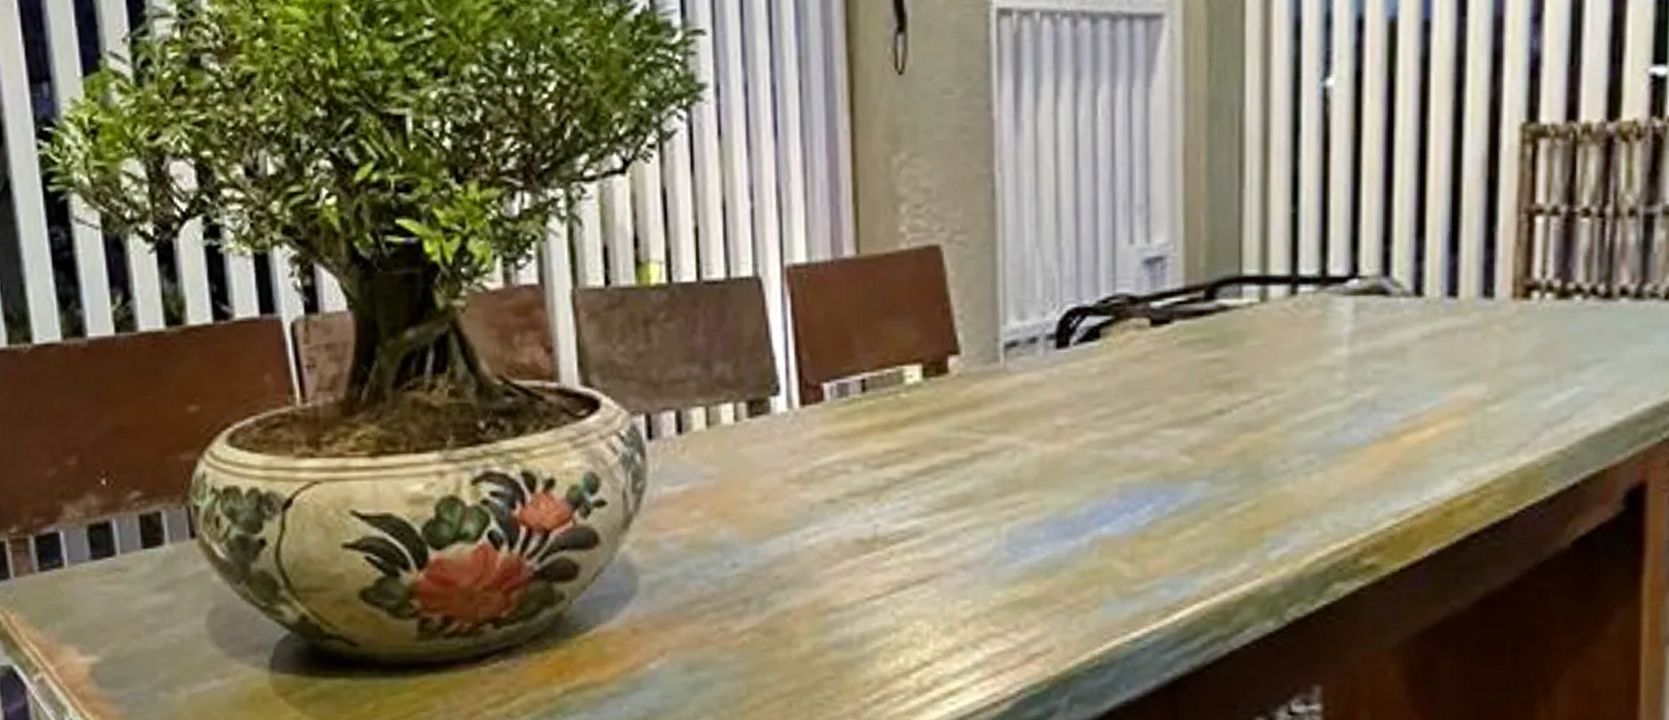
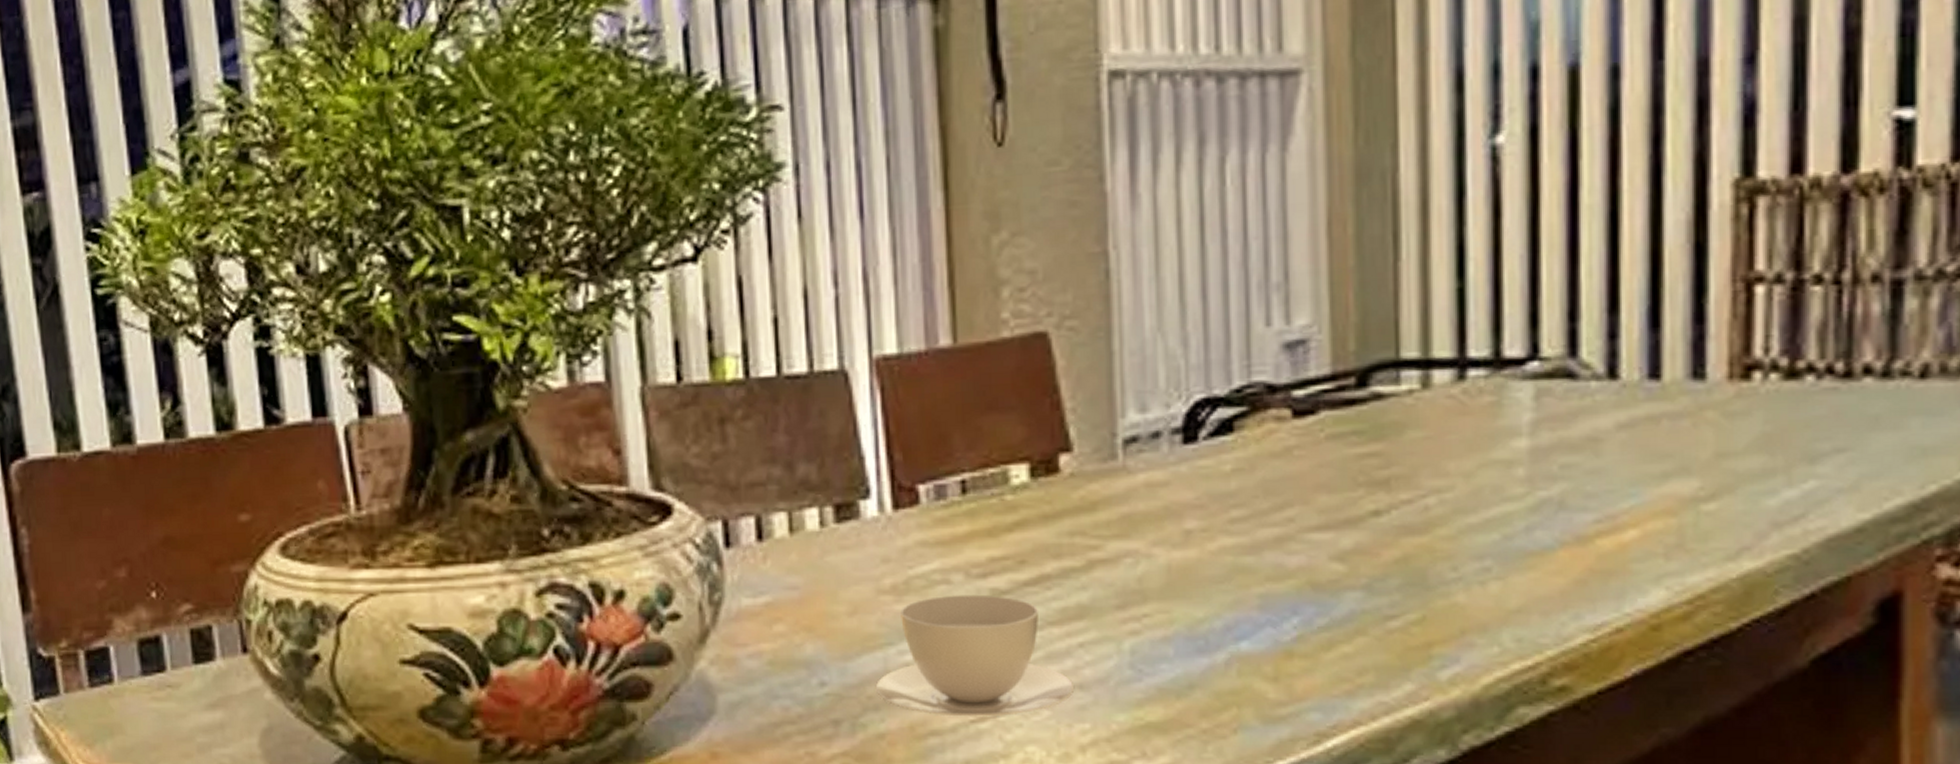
teacup: none [782,483,959,595] -> present [875,594,1075,717]

